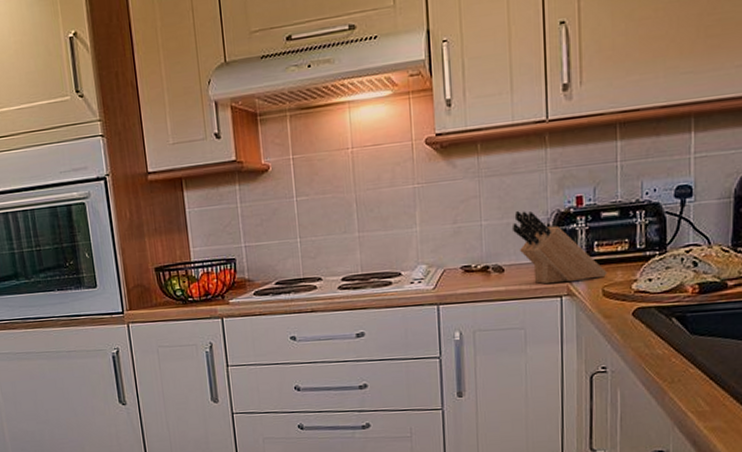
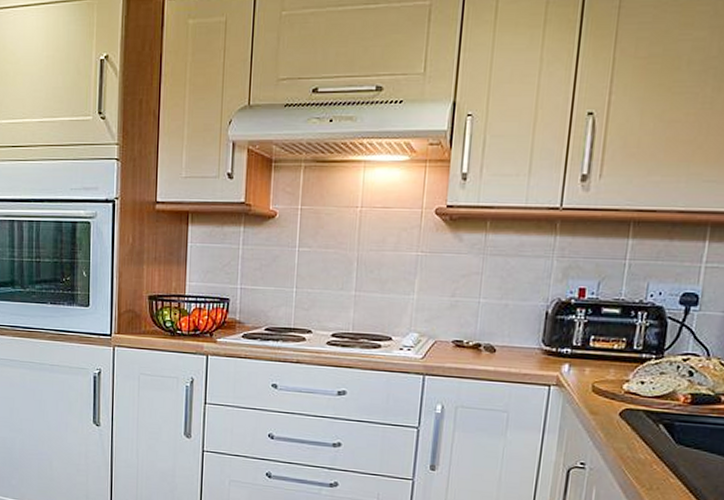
knife block: present [511,210,607,284] -> none [509,293,600,373]

